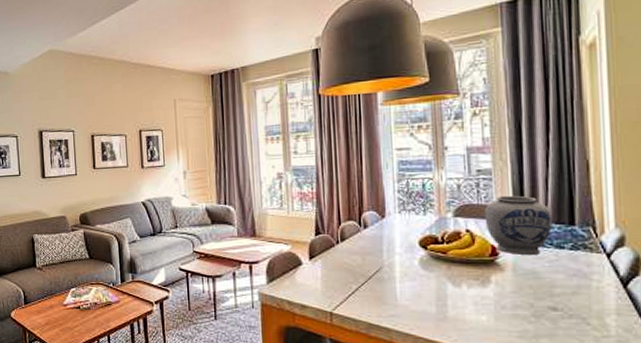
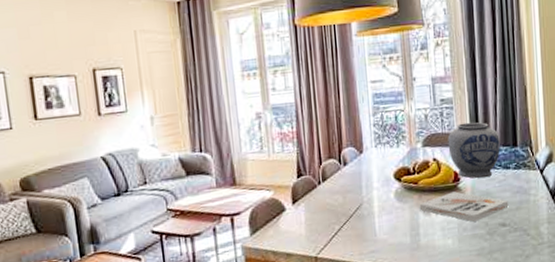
book: none [448,266,562,301] -> present [419,191,509,222]

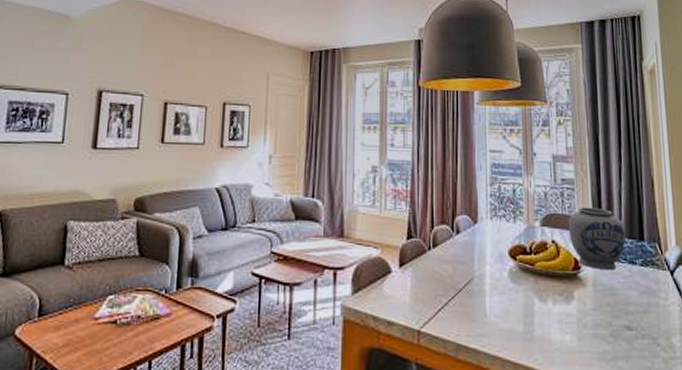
book: present [419,191,509,222] -> none [535,281,635,319]

